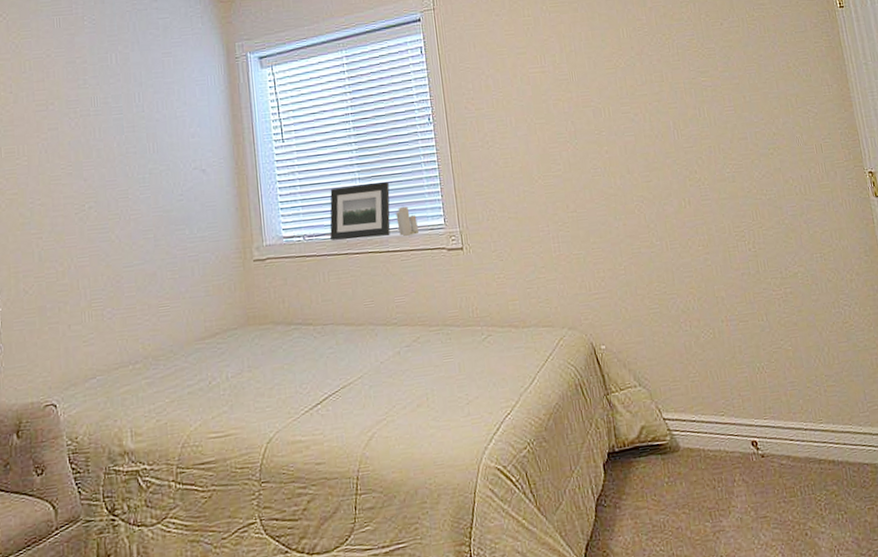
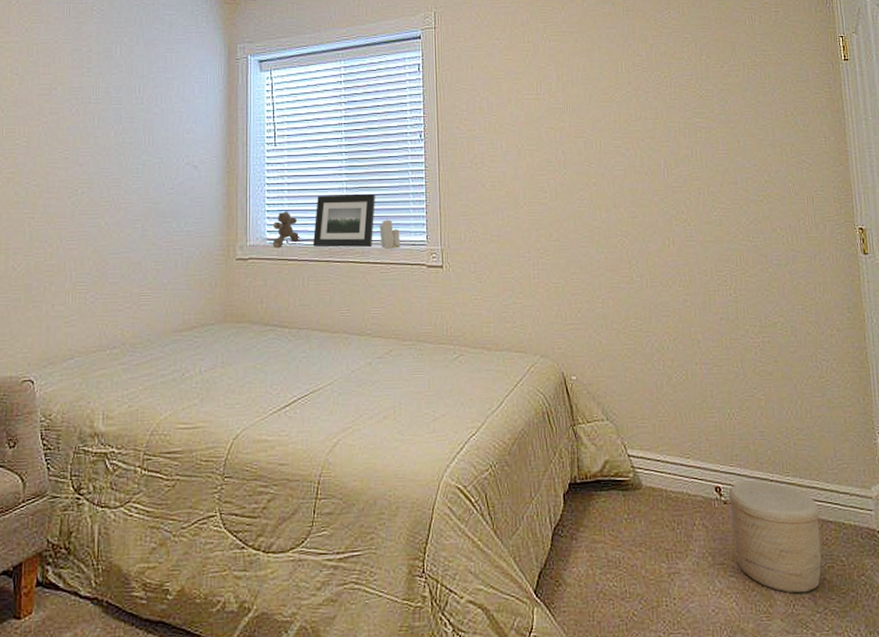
stuffed bear: none [288,207,317,246] -> present [272,211,300,249]
basket: none [764,431,862,539] -> present [728,480,822,593]

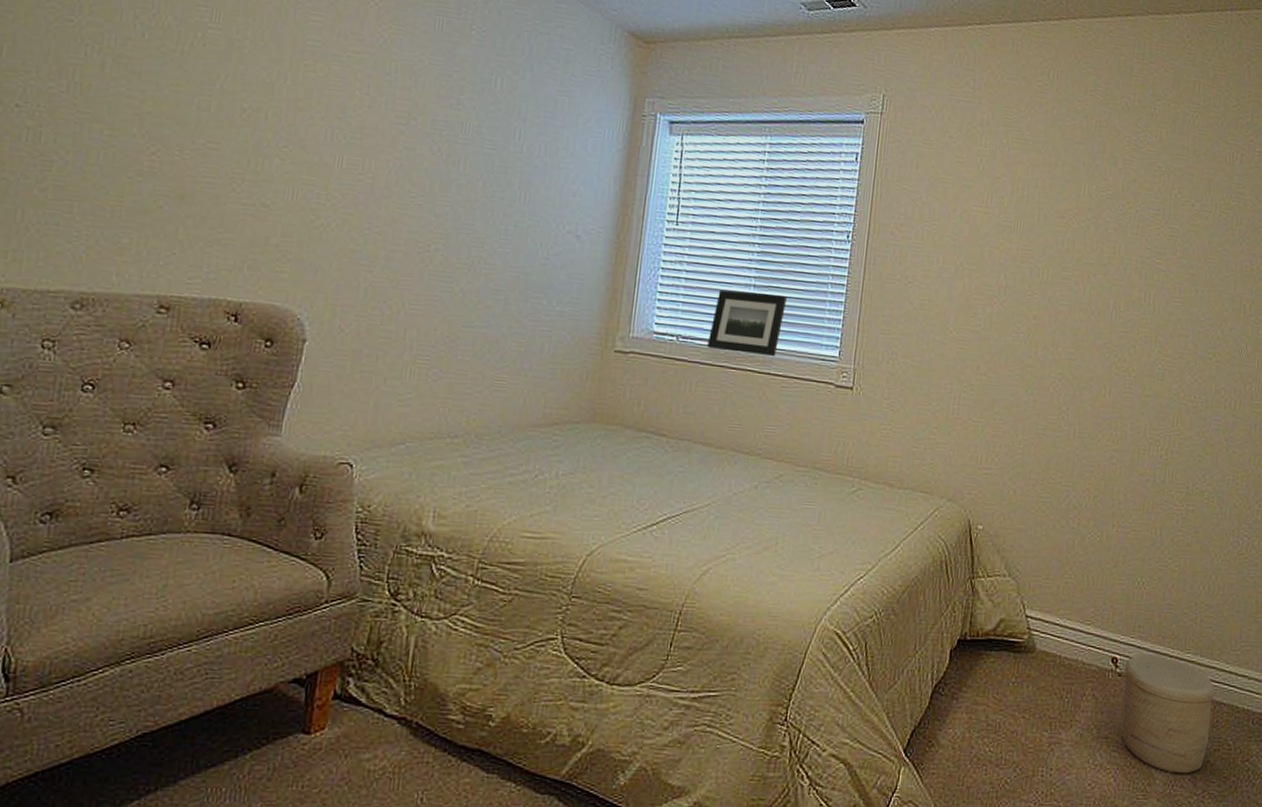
stuffed bear: present [272,211,300,249] -> none [659,302,694,345]
candle: present [379,219,400,250] -> none [786,327,810,362]

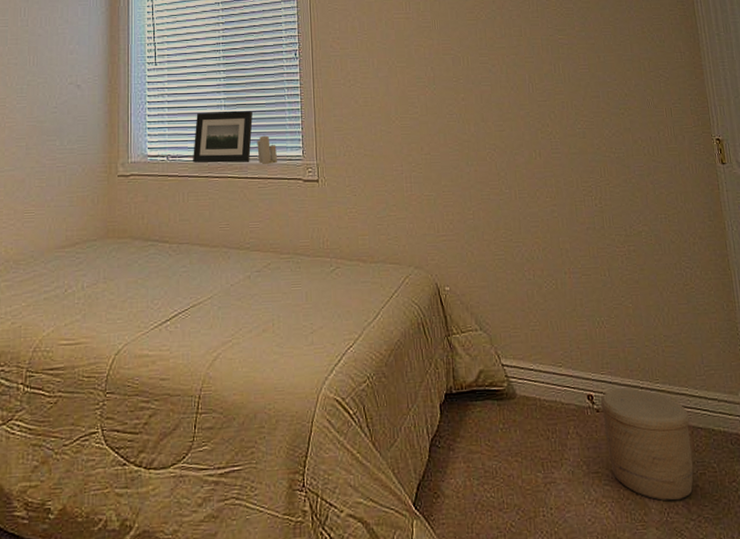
candle: none [786,327,810,362] -> present [257,135,277,165]

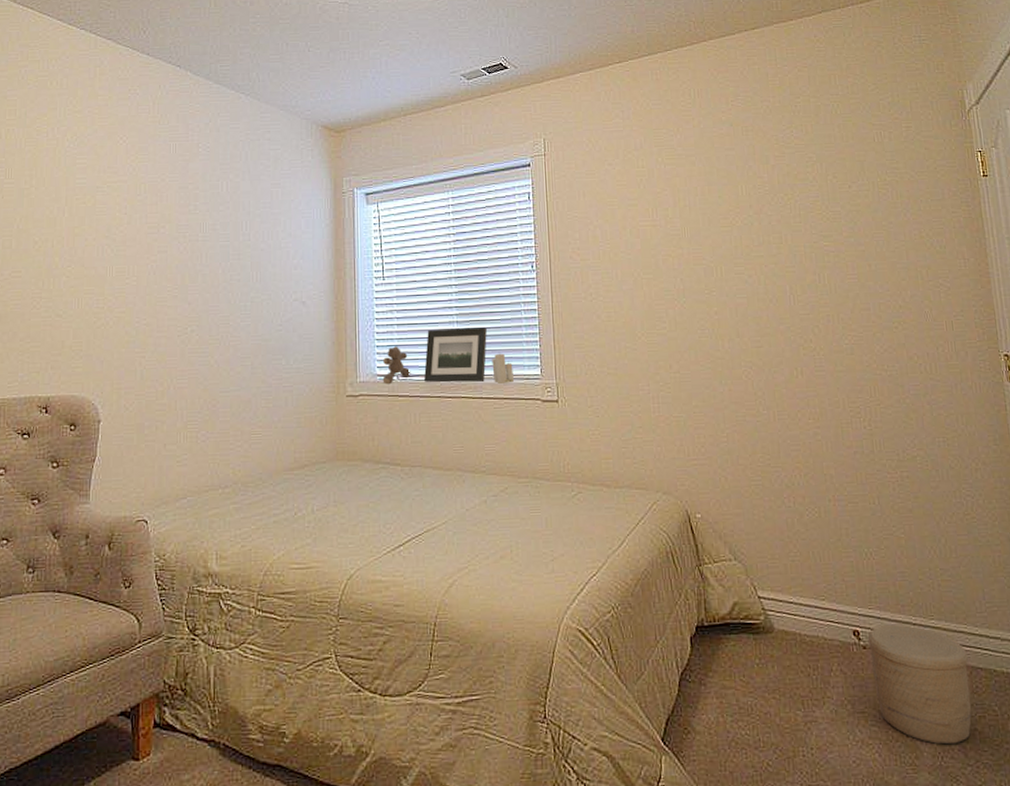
stuffed bear: none [153,128,180,165] -> present [382,346,411,385]

